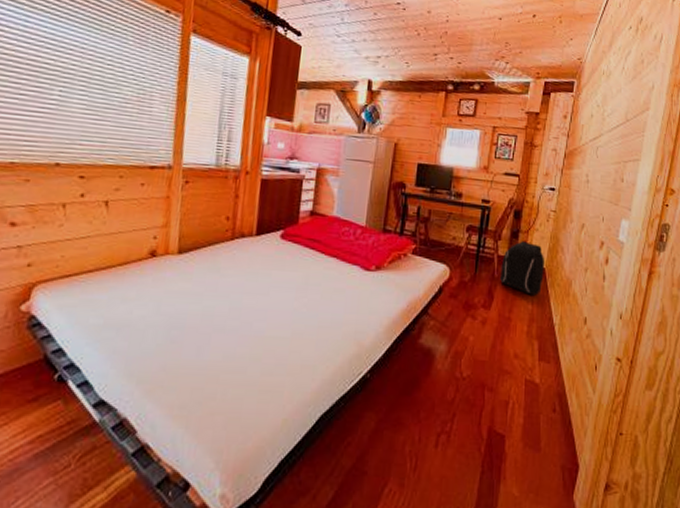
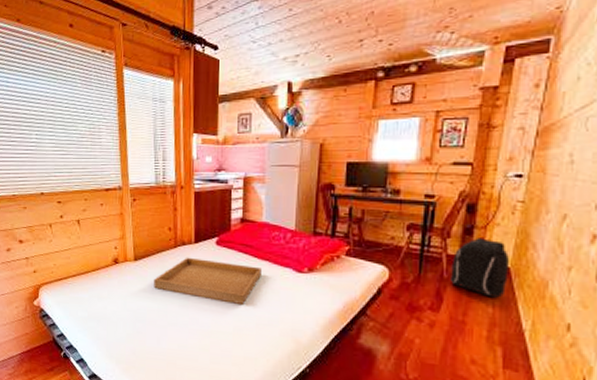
tray: none [200,251,328,305] -> present [154,257,261,304]

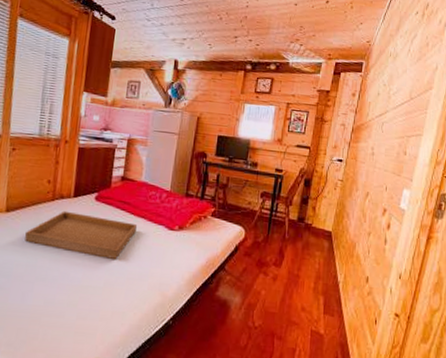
backpack: present [449,238,511,298] -> none [289,206,332,256]

